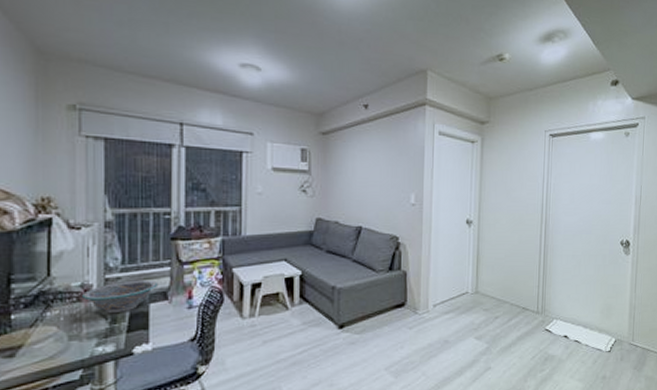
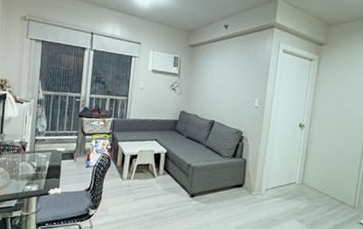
bowl: present [82,280,157,314] -> none [20,142,68,165]

